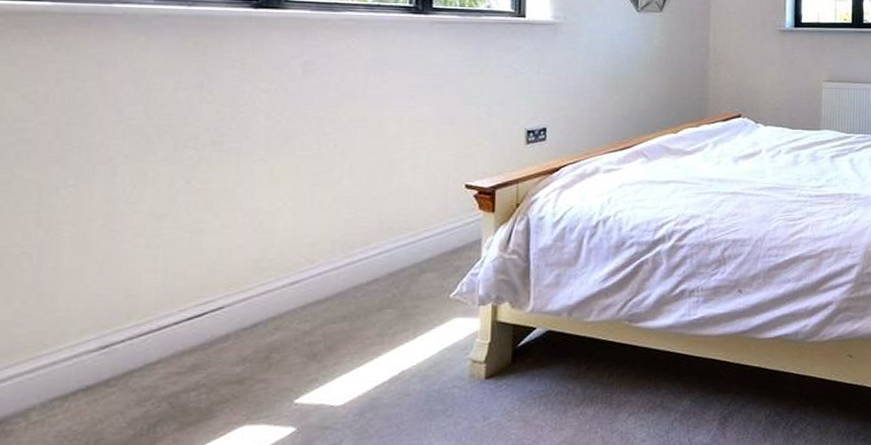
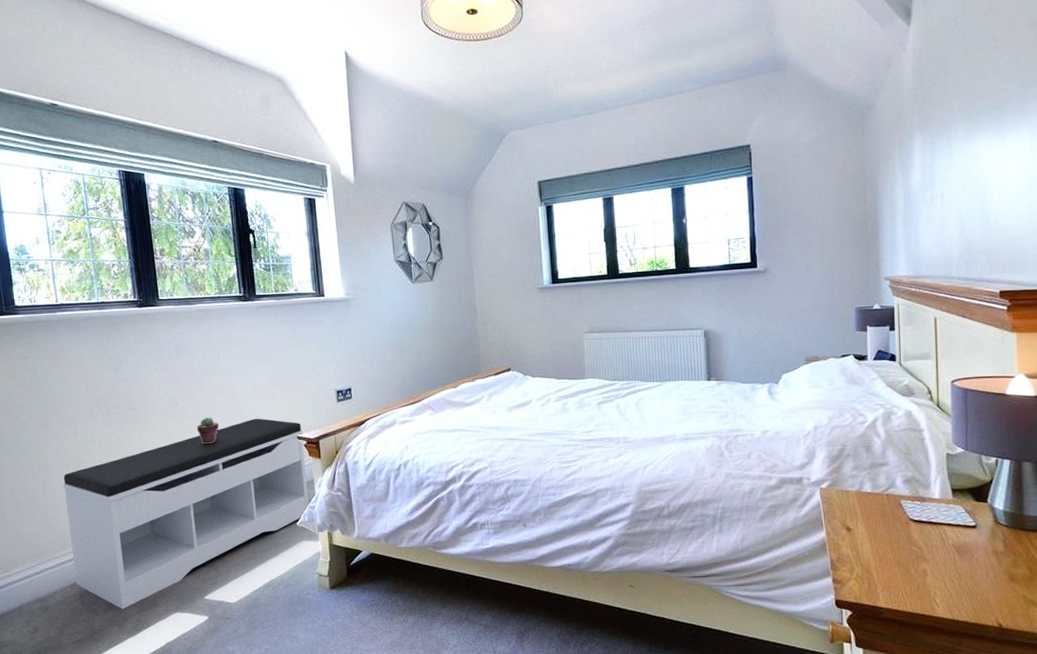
bench: none [73,160,474,427] -> present [63,418,310,609]
potted succulent: none [318,157,353,193] -> present [196,417,219,445]

